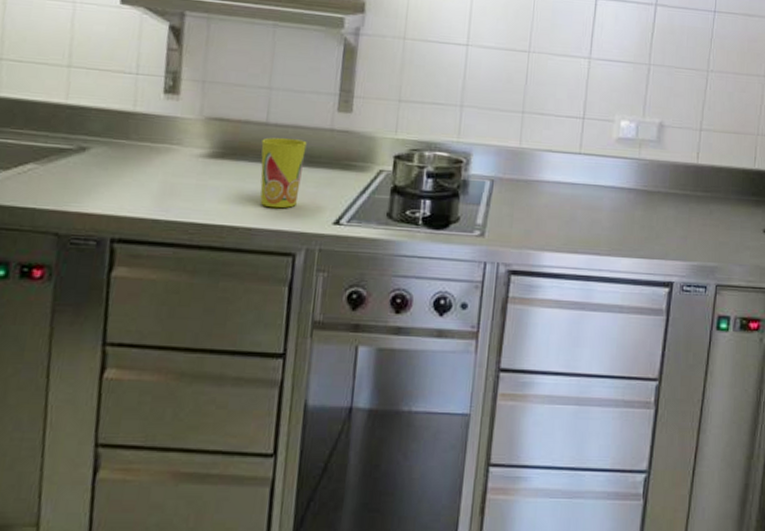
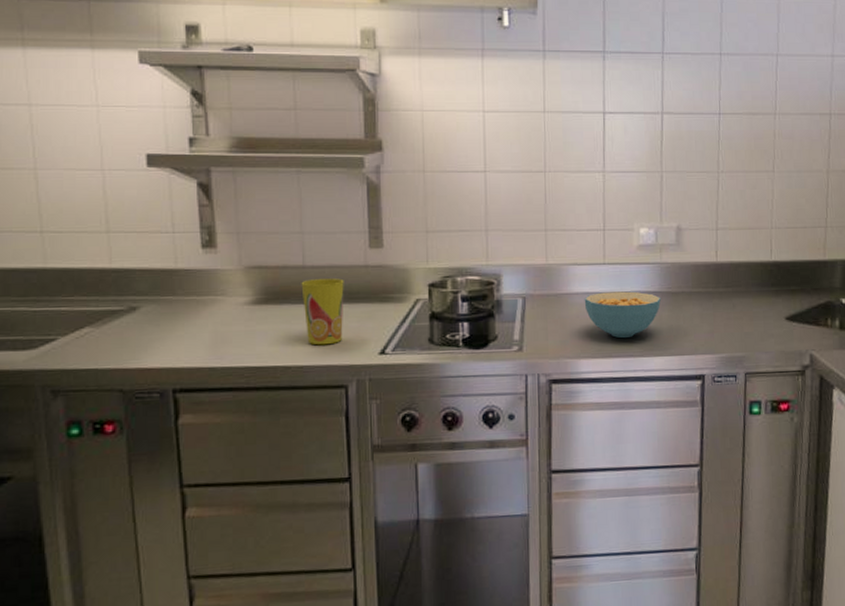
cereal bowl: none [554,183,635,234] -> present [584,291,661,338]

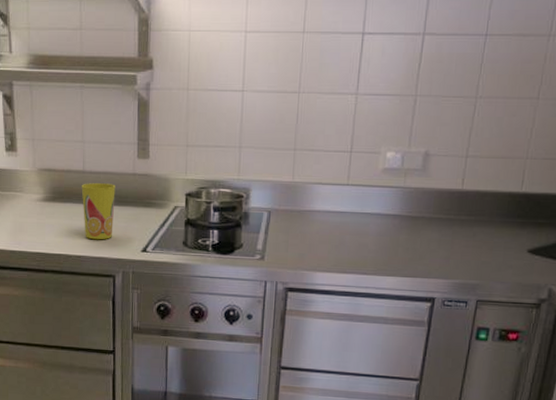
cereal bowl: present [584,291,661,338] -> none [325,212,400,256]

